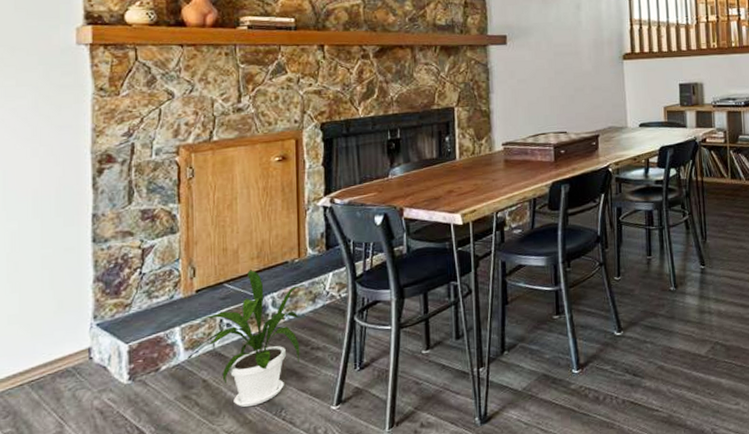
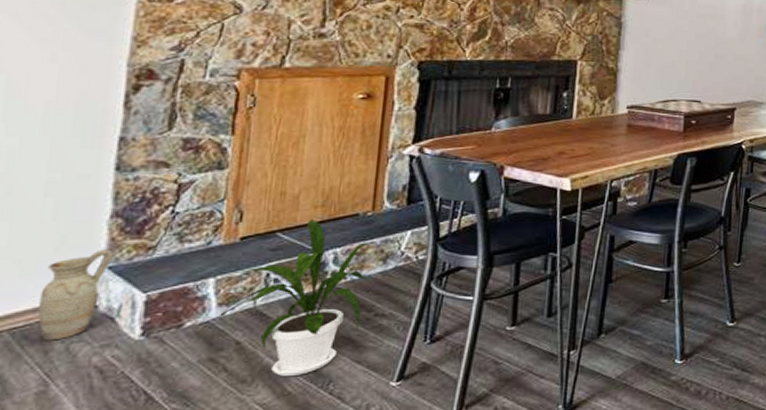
ceramic jug: none [48,309,99,390] -> present [38,249,113,341]

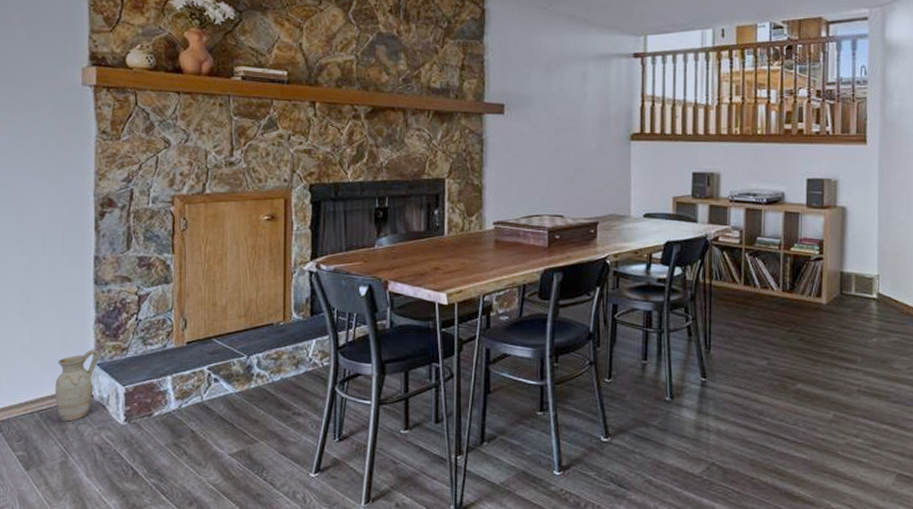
house plant: present [224,219,378,377] -> none [178,328,290,463]

